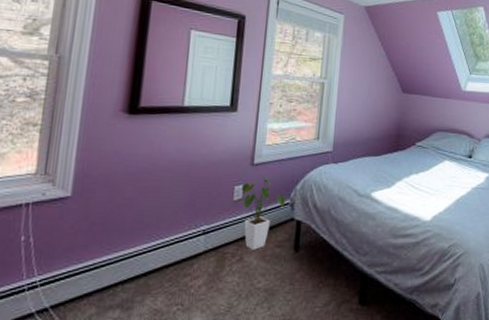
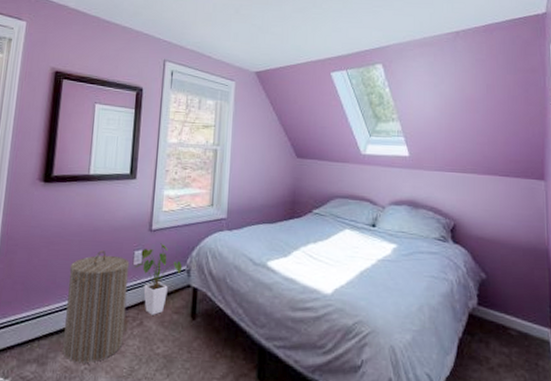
laundry hamper: none [151,186,229,303] -> present [63,250,130,363]

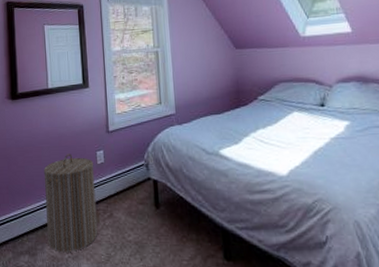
house plant: present [135,243,183,315] -> none [98,142,141,207]

